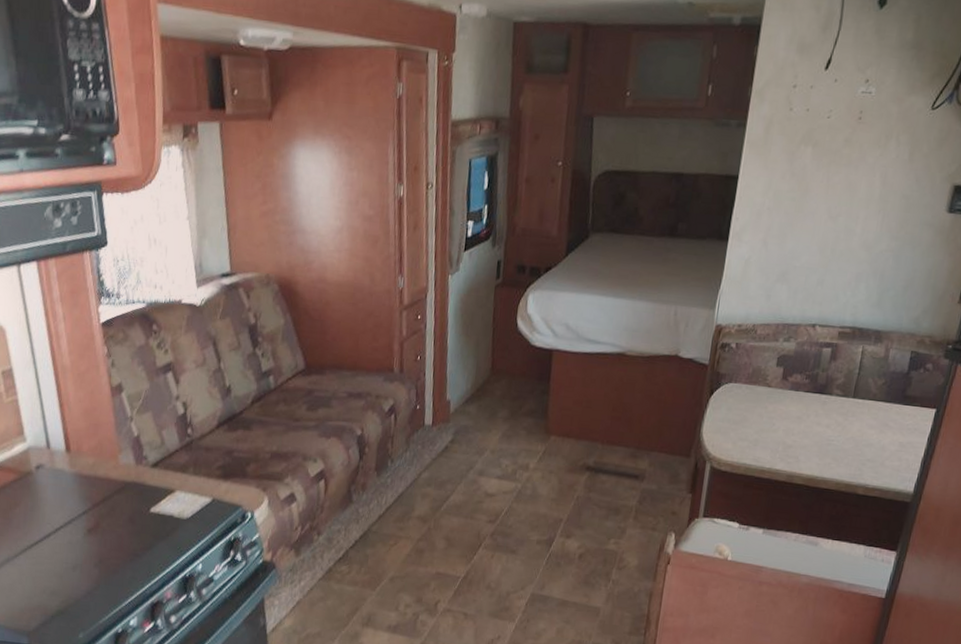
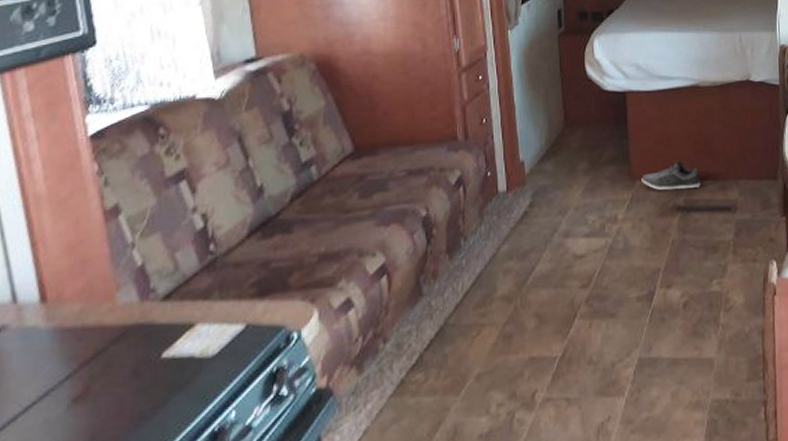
shoe: none [556,423,614,452] -> present [641,161,700,191]

